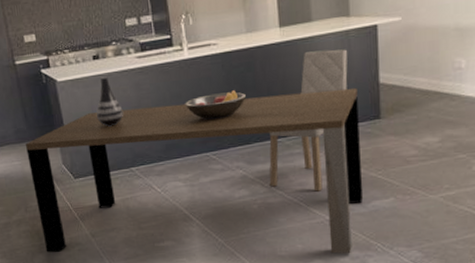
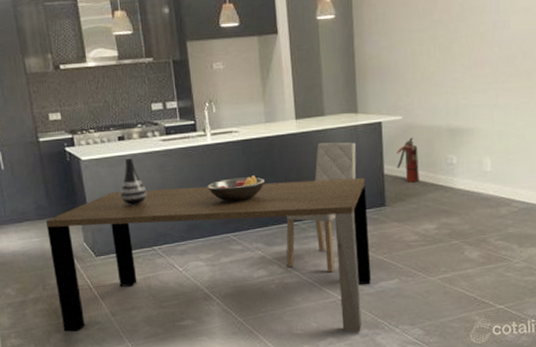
fire extinguisher: none [394,40,421,92] -> present [396,137,419,183]

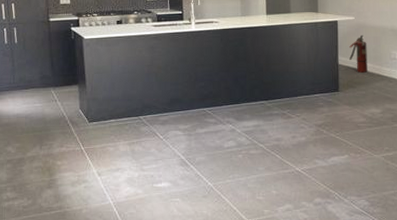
dining table: present [46,178,372,332] -> none [49,66,325,200]
vase: present [120,157,147,206] -> none [114,39,137,80]
fruit bowl: present [207,175,266,202] -> none [189,59,239,81]
dining chair: present [286,142,357,273] -> none [252,35,316,146]

